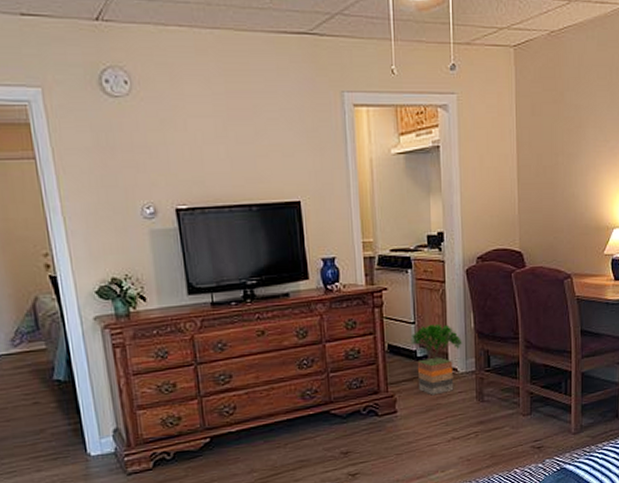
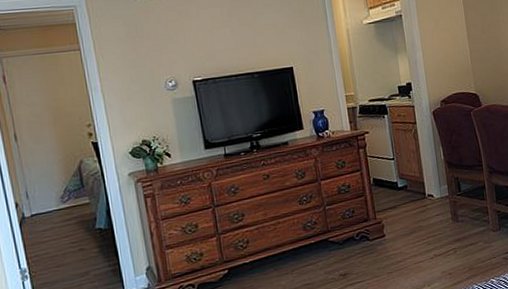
potted tree: present [410,323,462,396] -> none [392,158,436,219]

